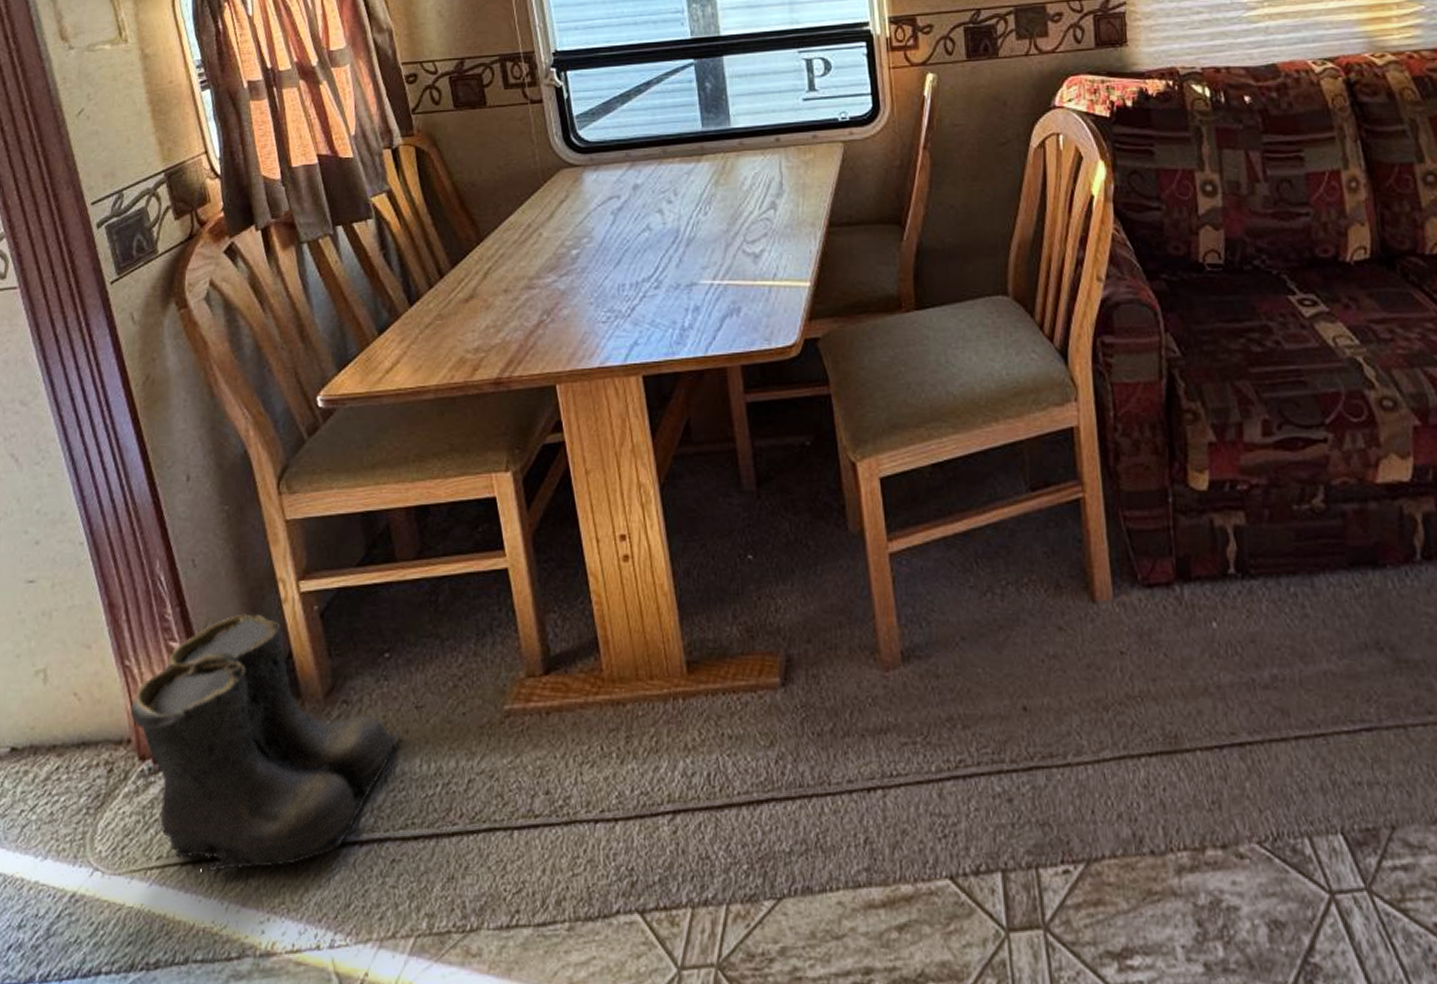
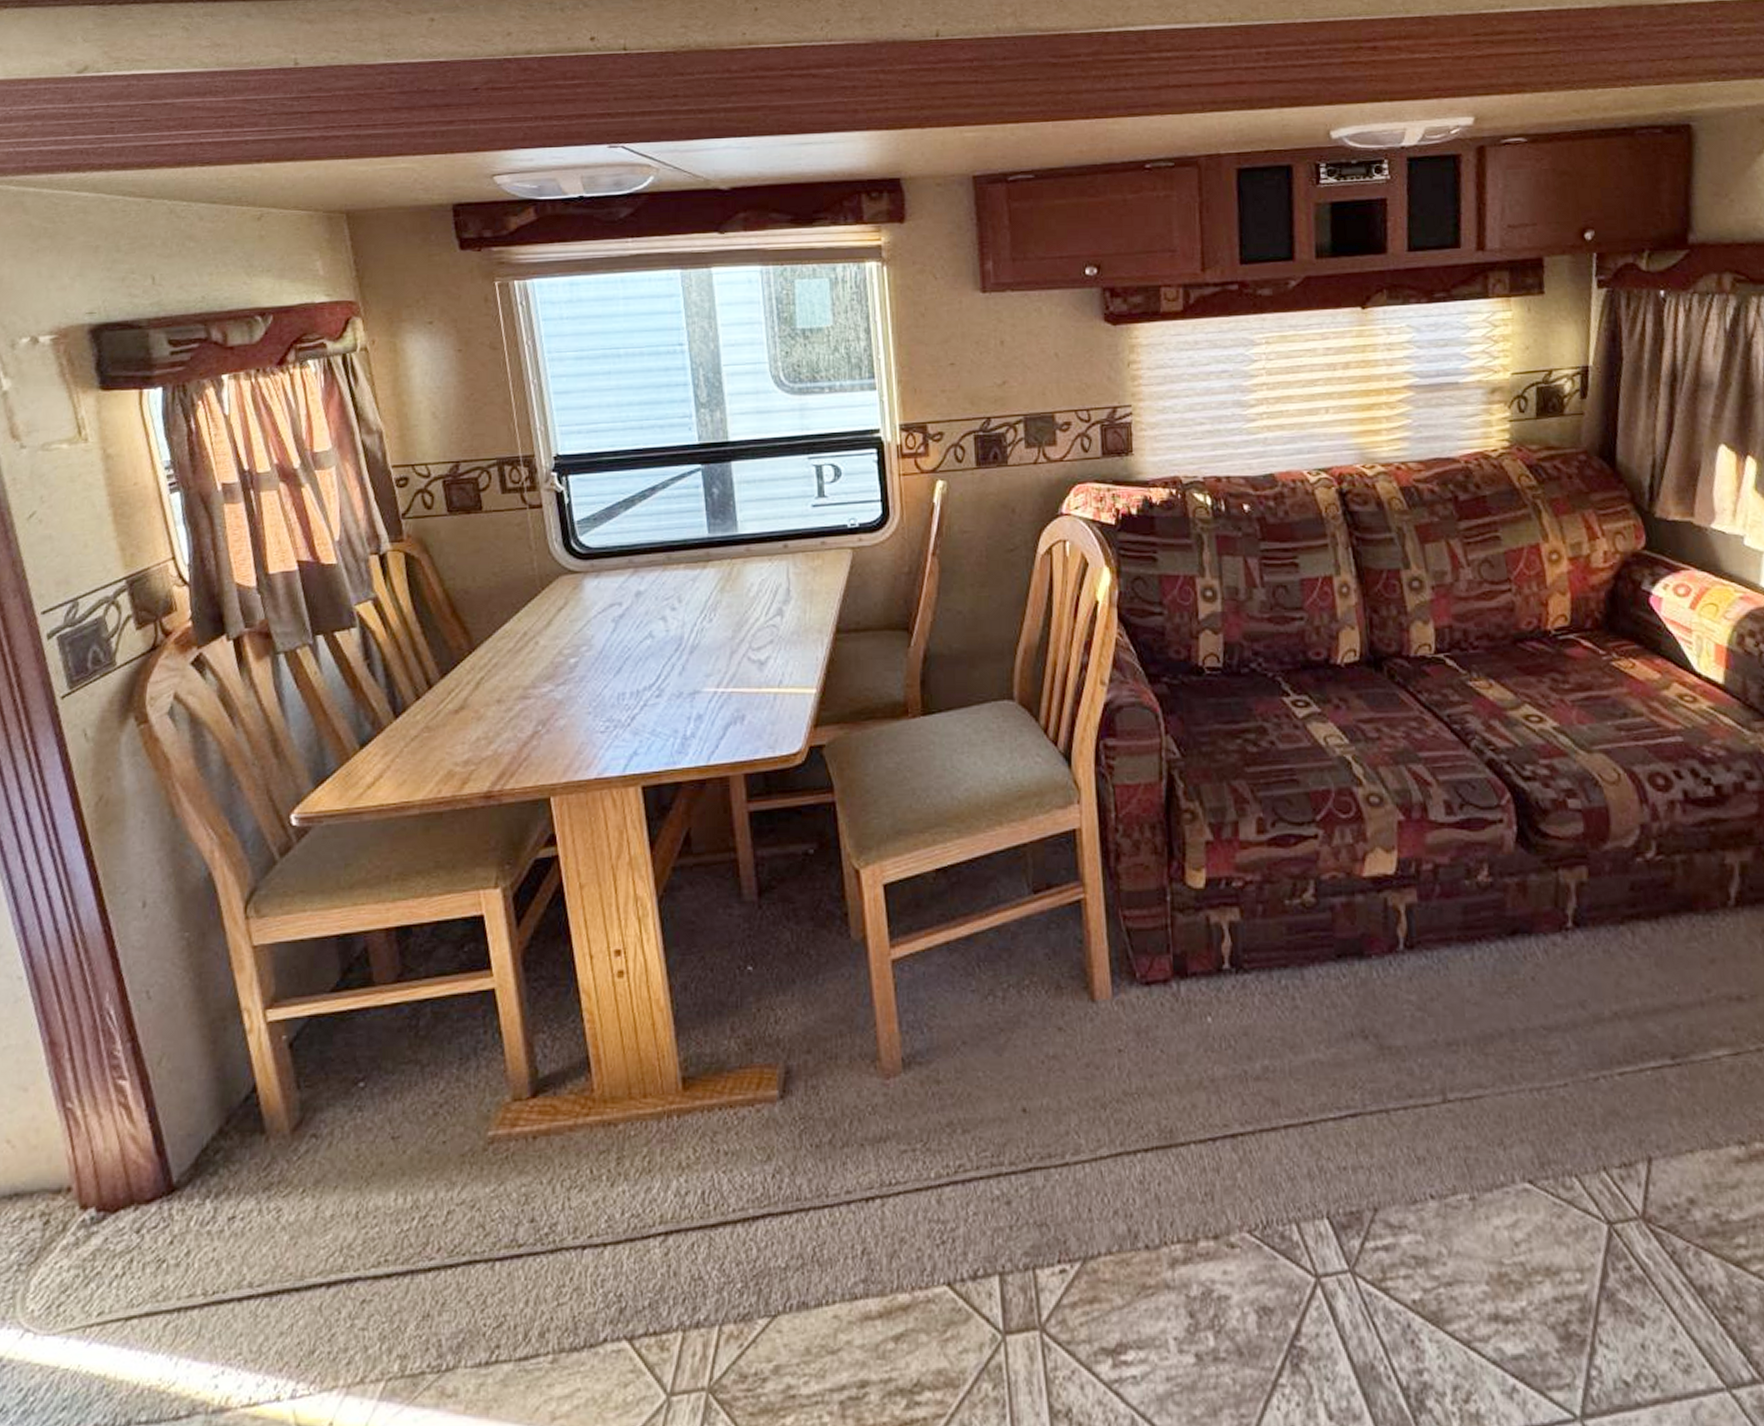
boots: present [131,613,399,873] -> none [72,1046,373,1326]

